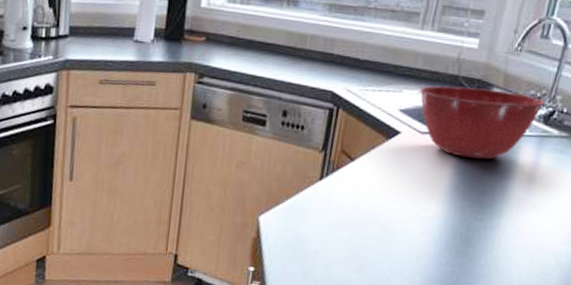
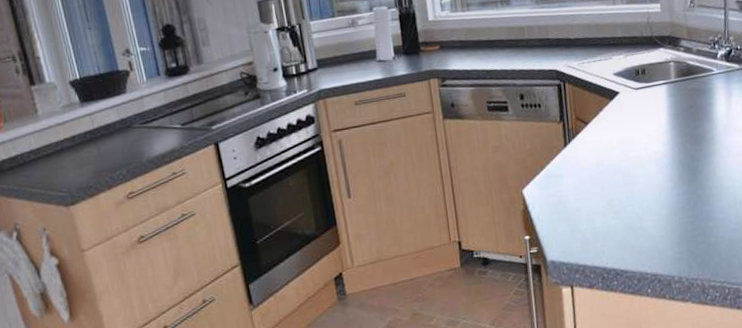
mixing bowl: present [420,86,545,159] -> none [625,41,722,102]

